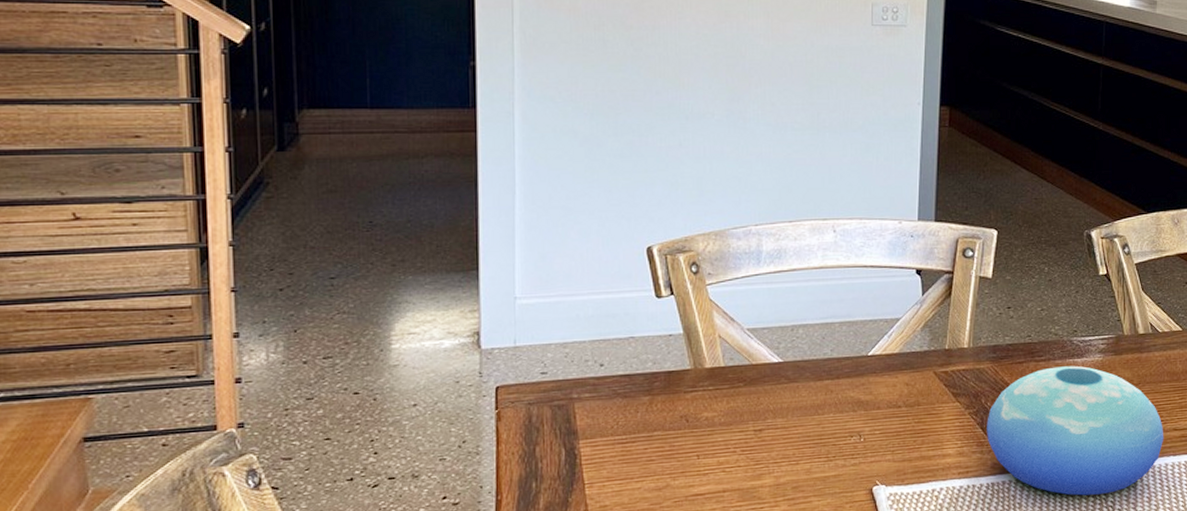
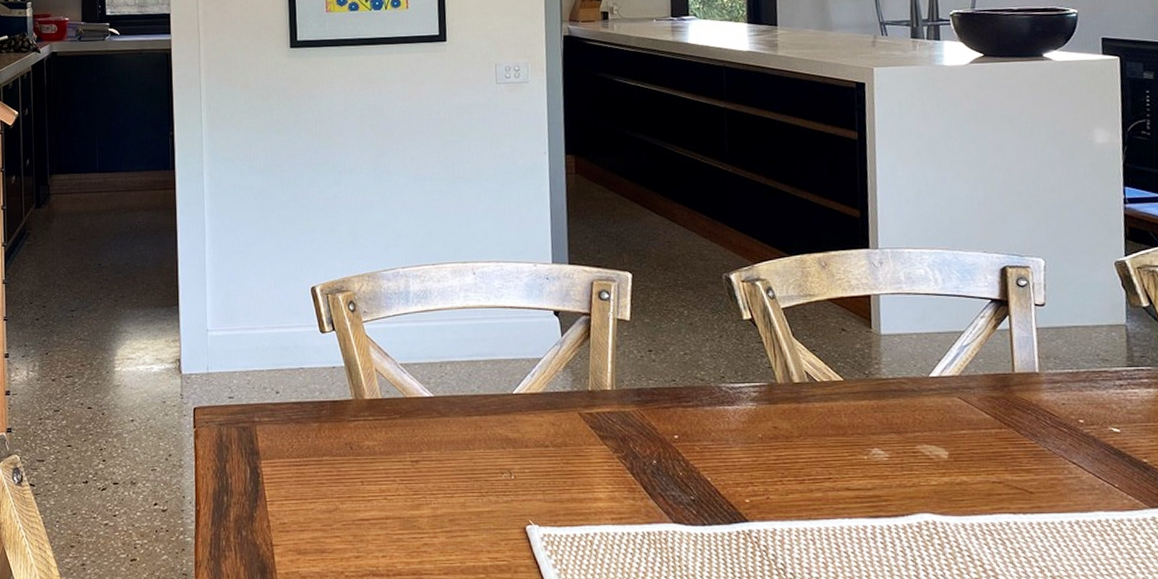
bowl: present [987,365,1164,496] -> none [636,413,836,554]

